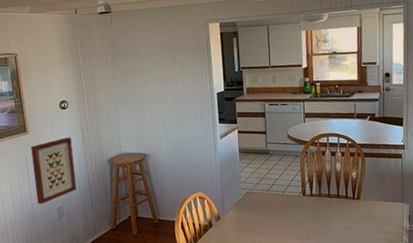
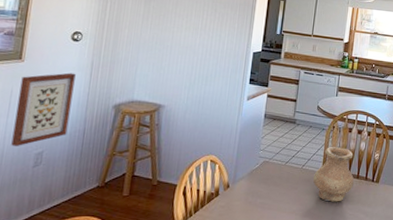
vase: none [295,170,336,222] -> present [313,146,354,202]

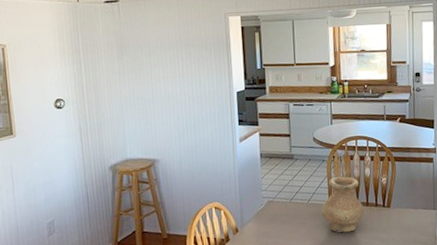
wall art: present [11,72,76,146] -> none [17,140,72,219]

